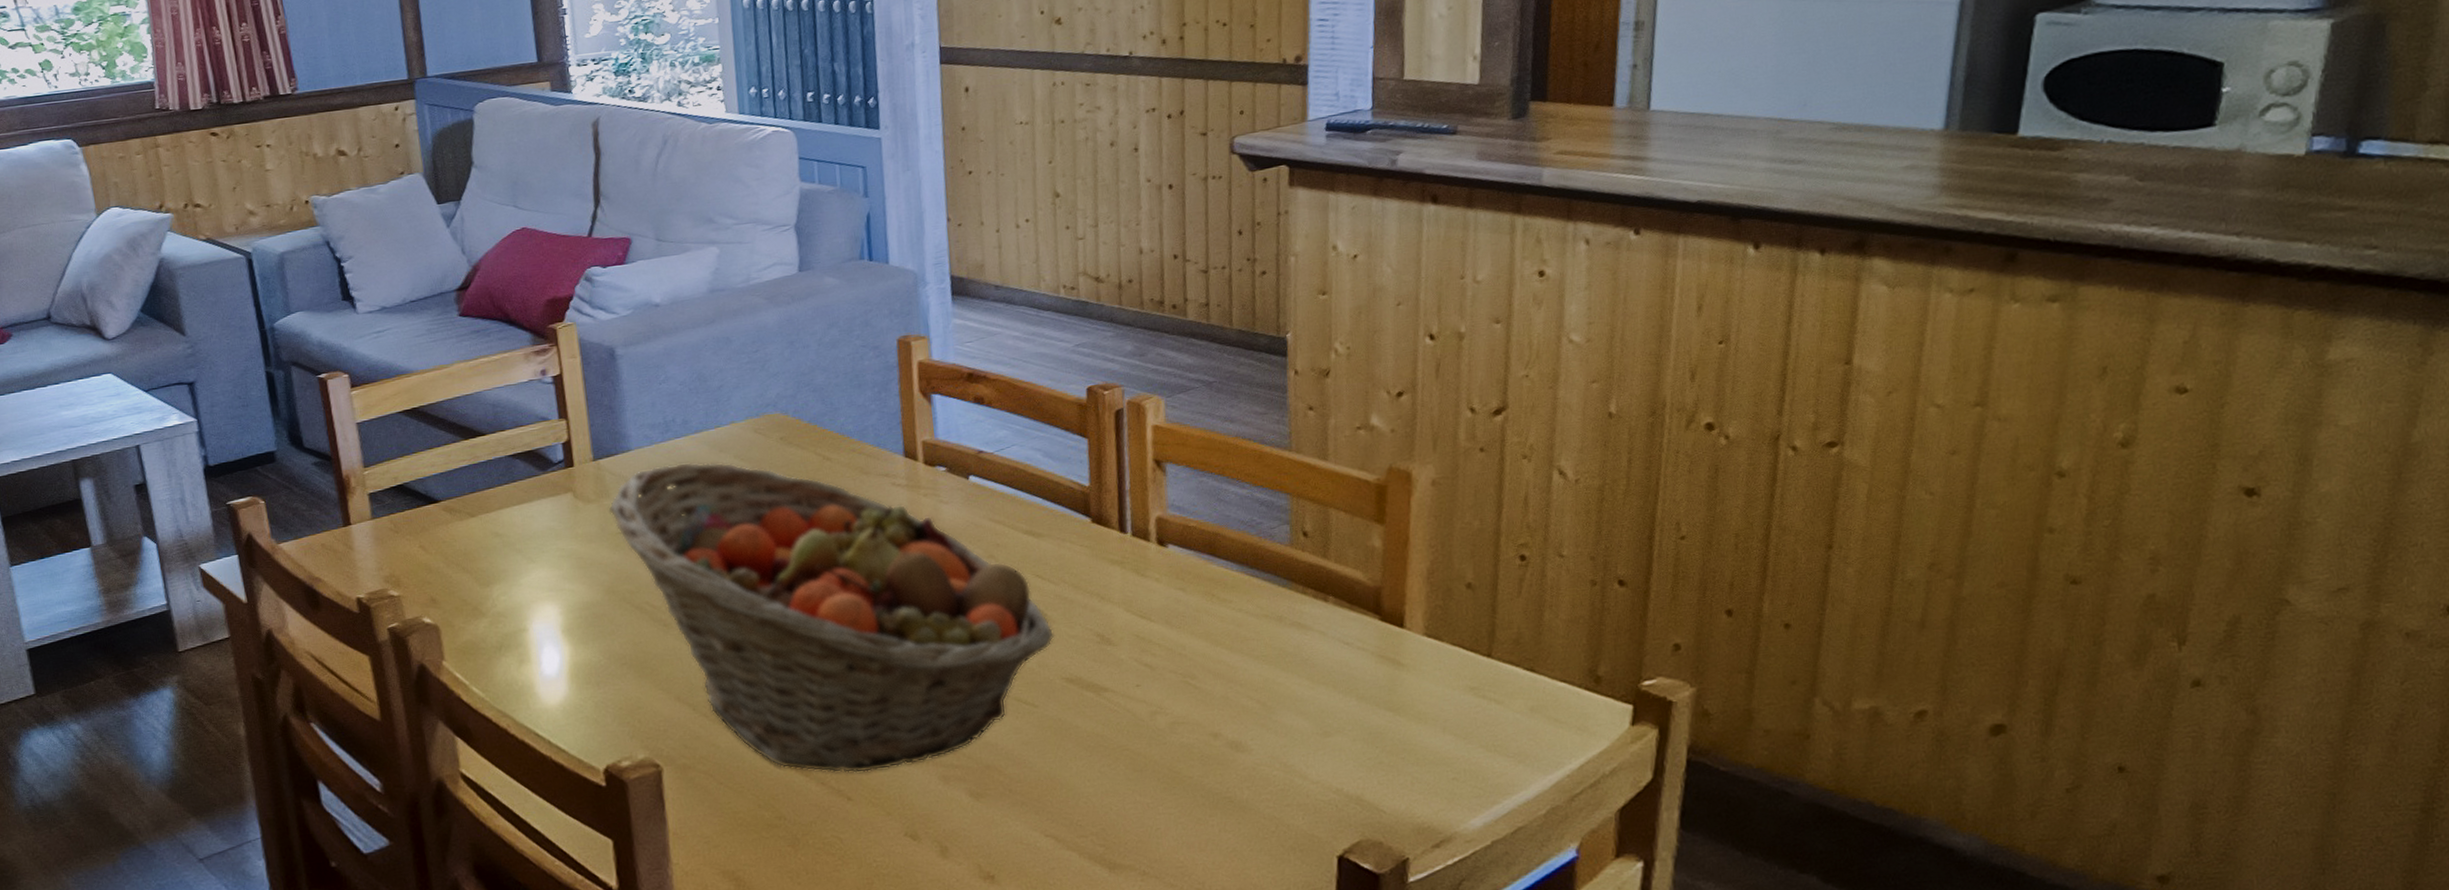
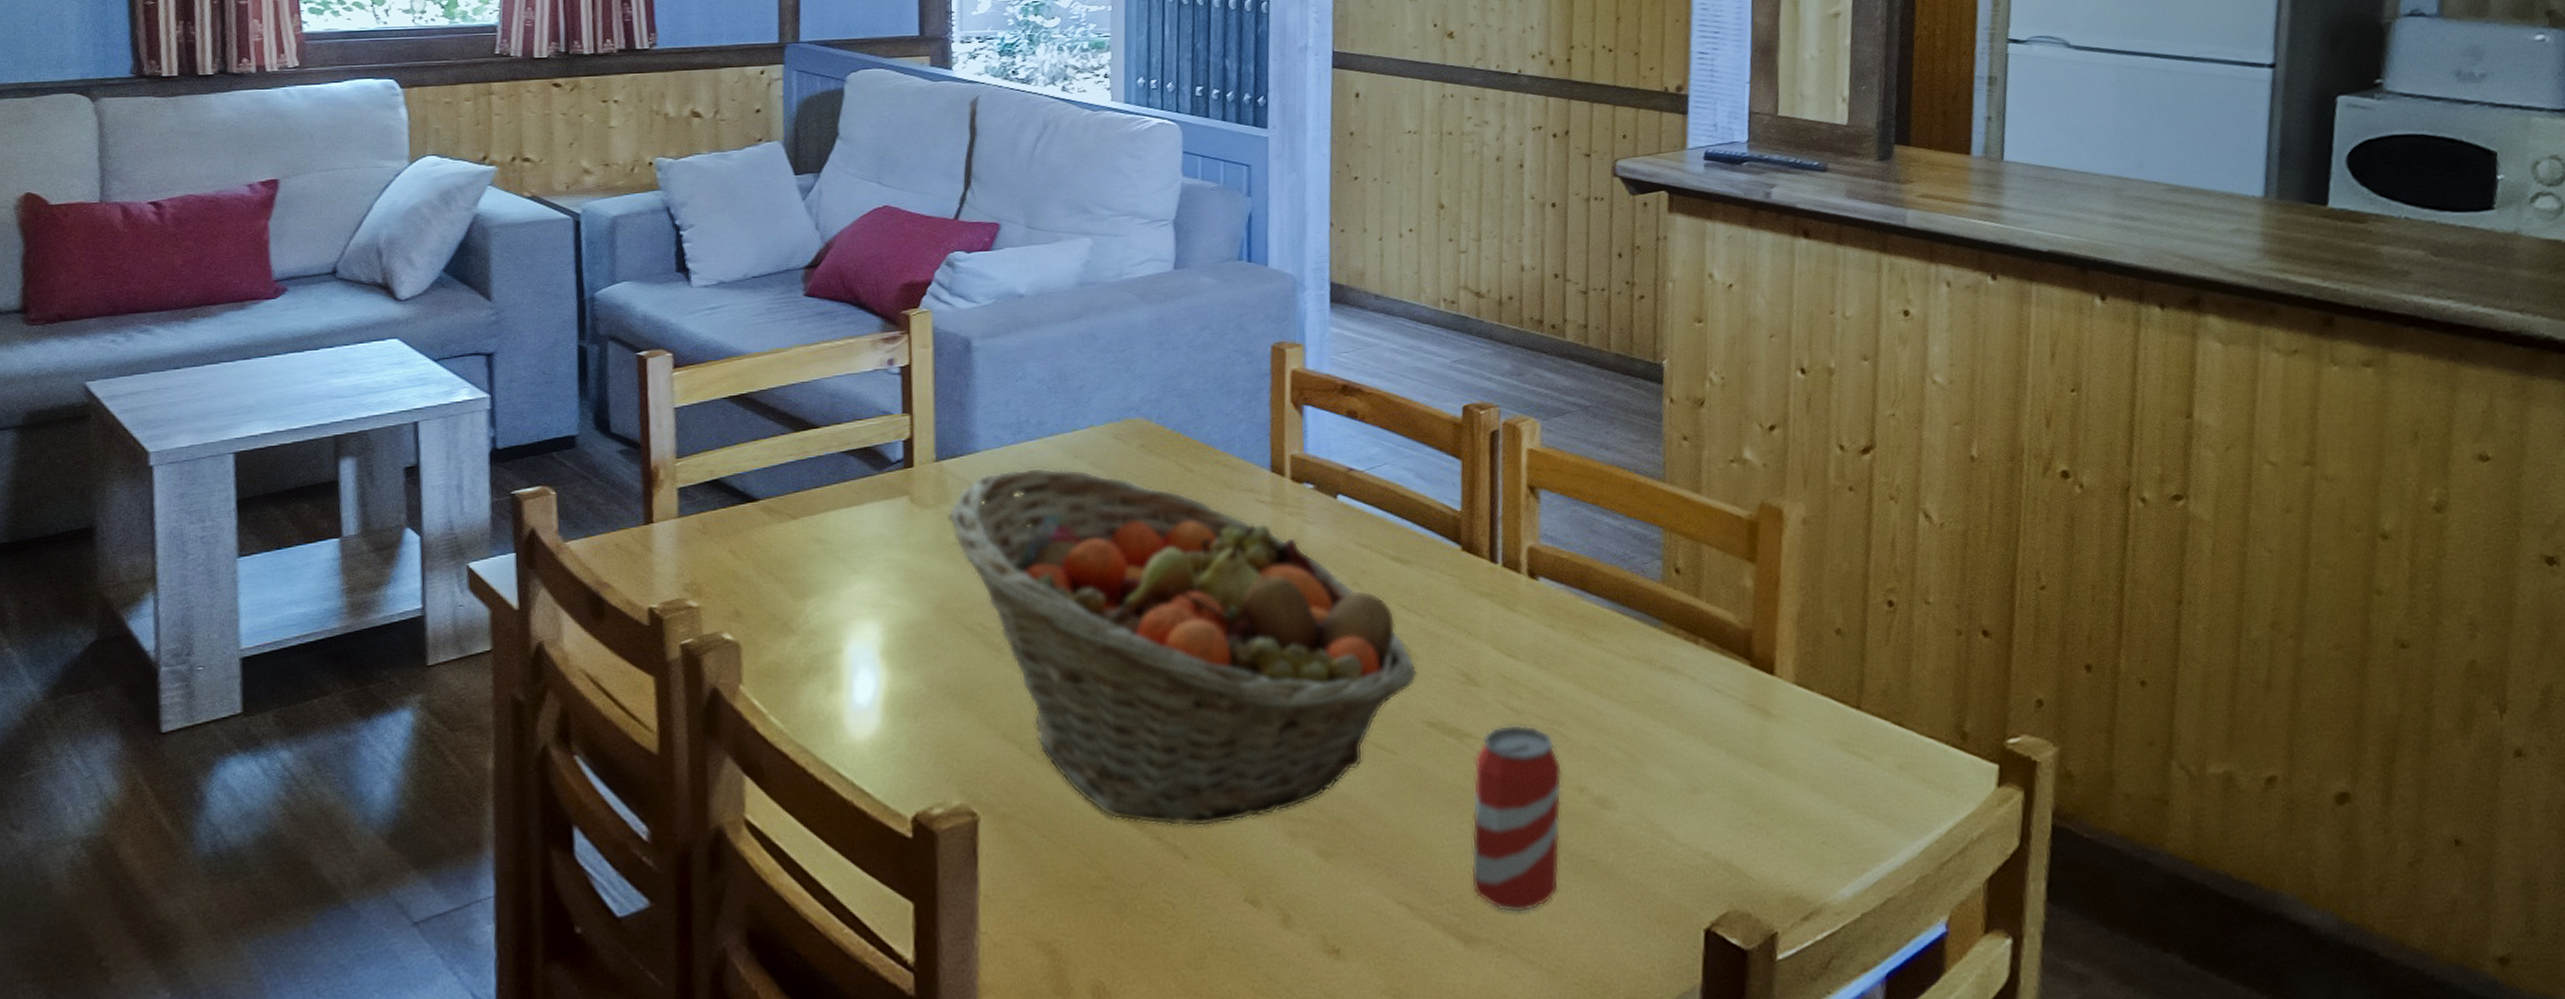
beverage can: none [1111,678,1197,844] -> present [1470,724,1562,914]

